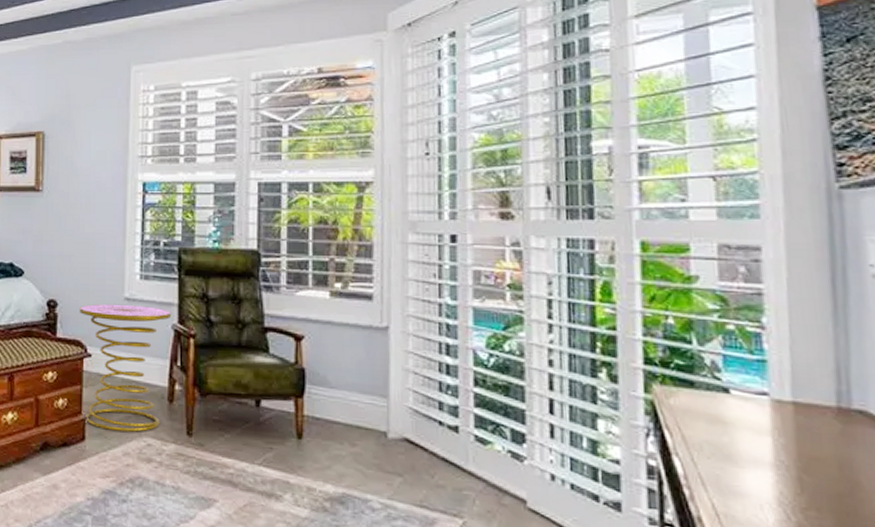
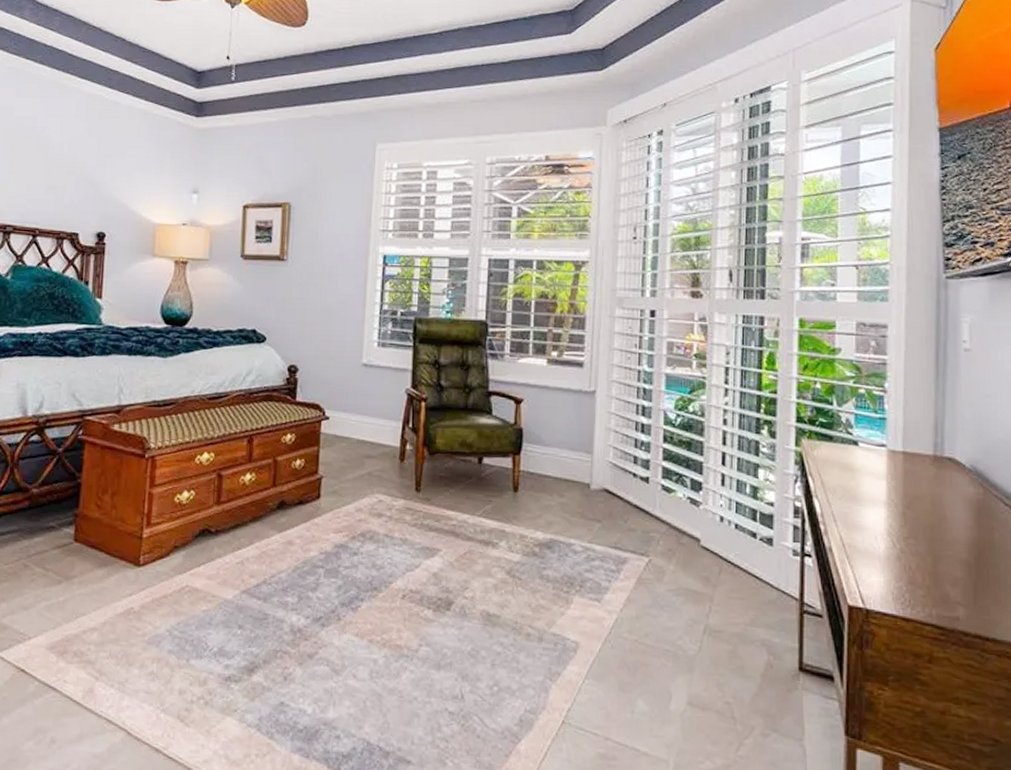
side table: present [79,303,172,432] -> none [318,369,406,489]

